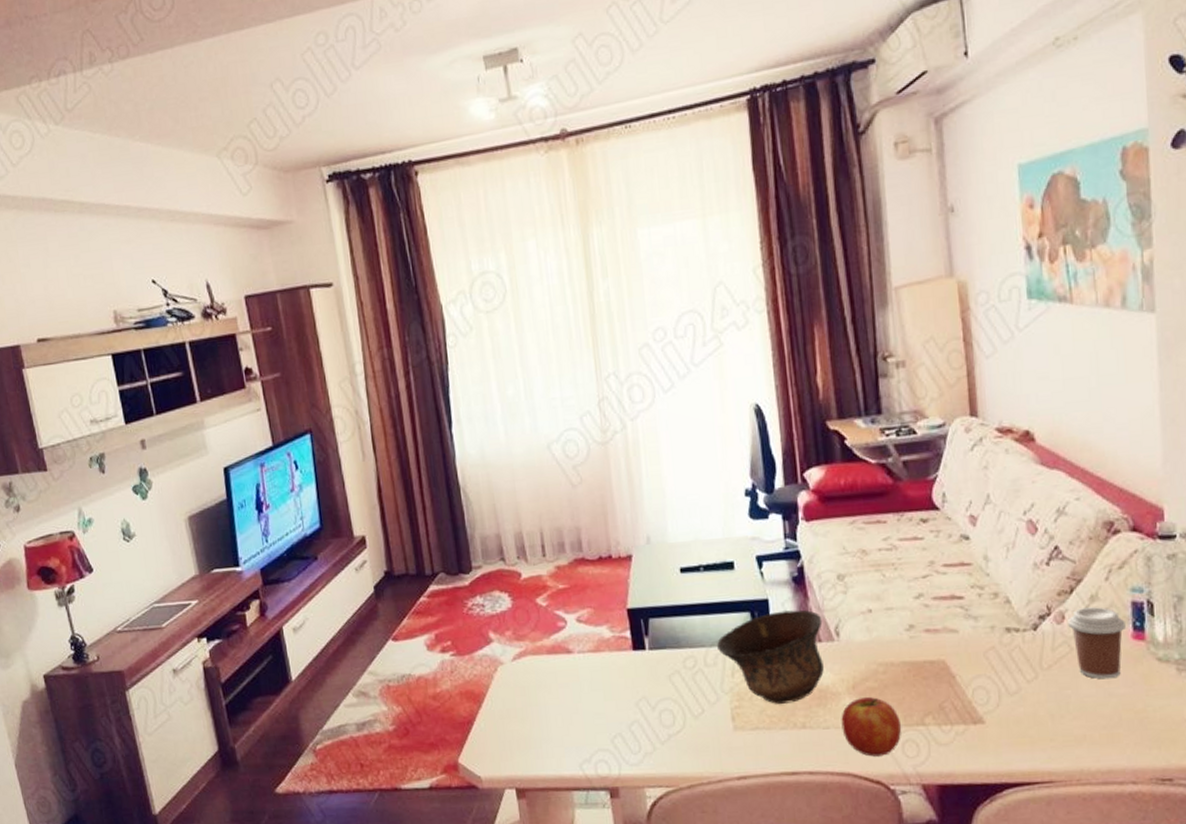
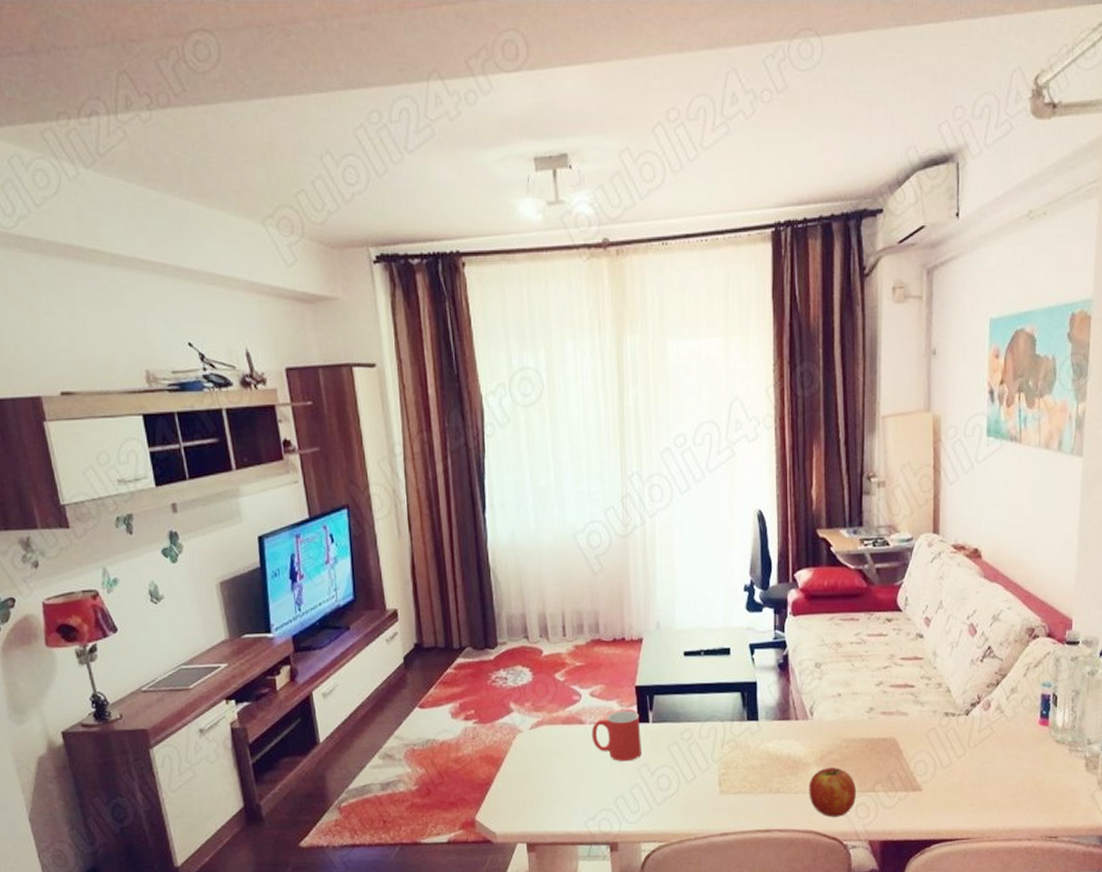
mug: none [580,636,639,695] -> present [591,710,641,762]
bowl: present [716,609,825,704] -> none [710,692,800,772]
coffee cup: present [1068,607,1126,679] -> none [992,698,1035,757]

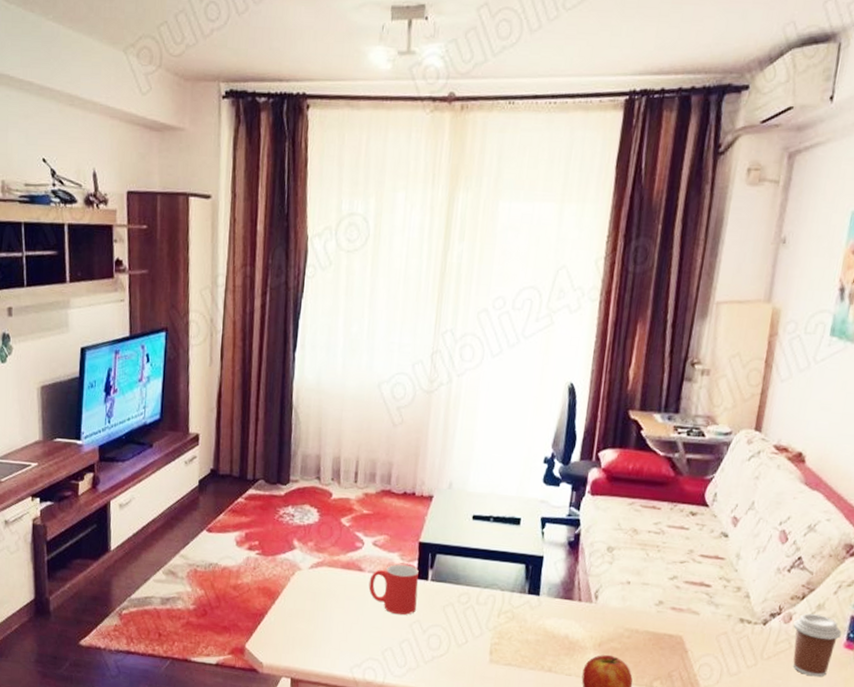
coffee cup: none [992,698,1035,757] -> present [792,613,842,677]

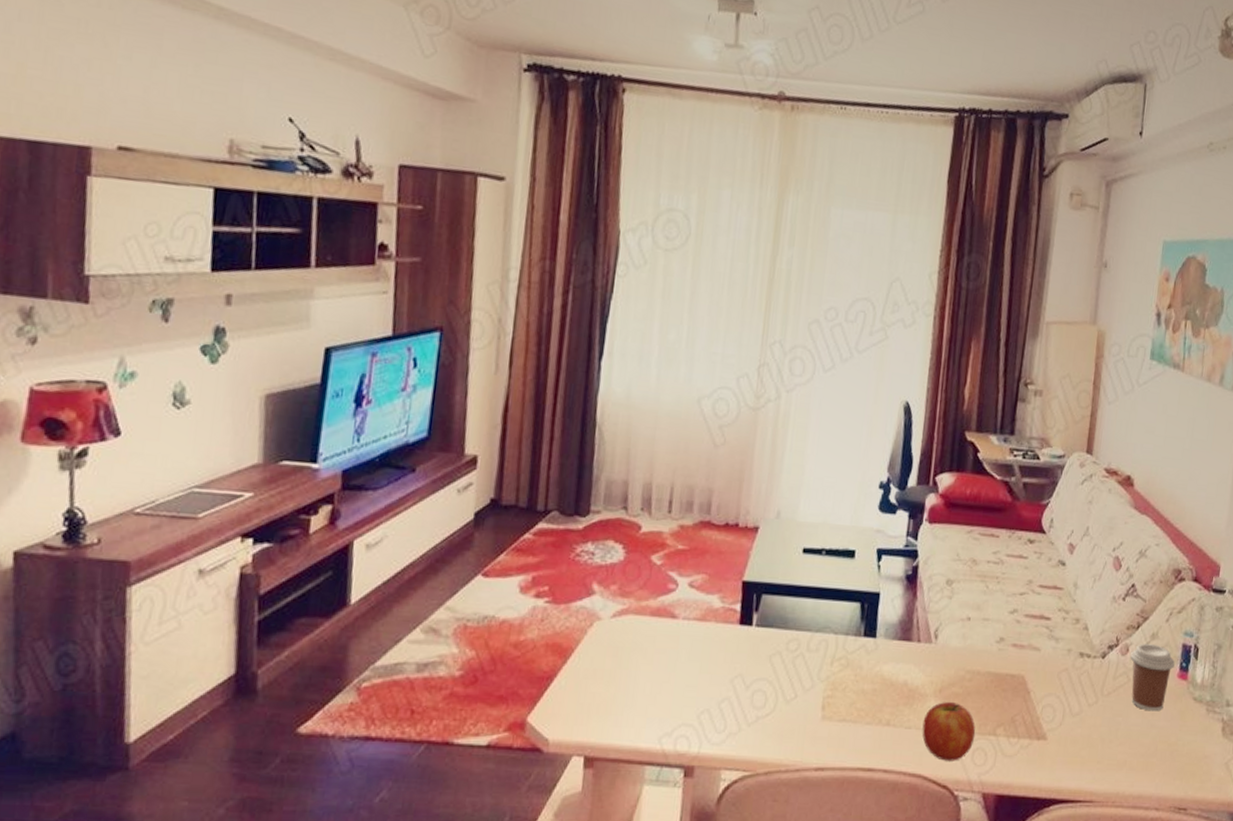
mug: present [368,564,419,615] -> none [682,608,742,669]

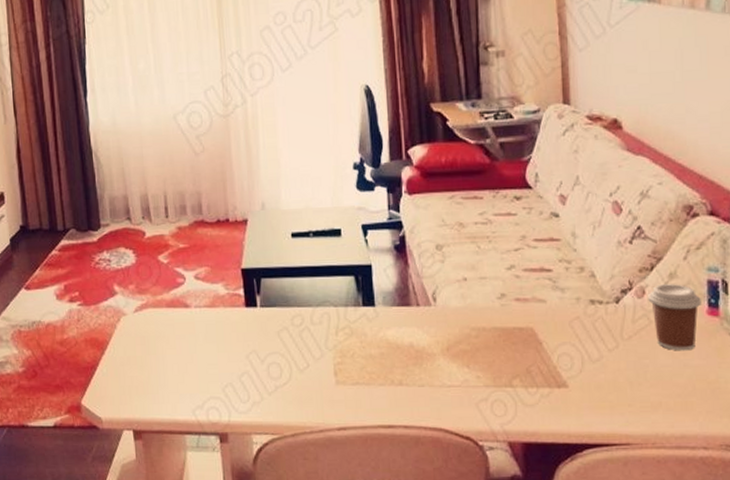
apple: present [922,701,976,761] -> none [435,358,491,414]

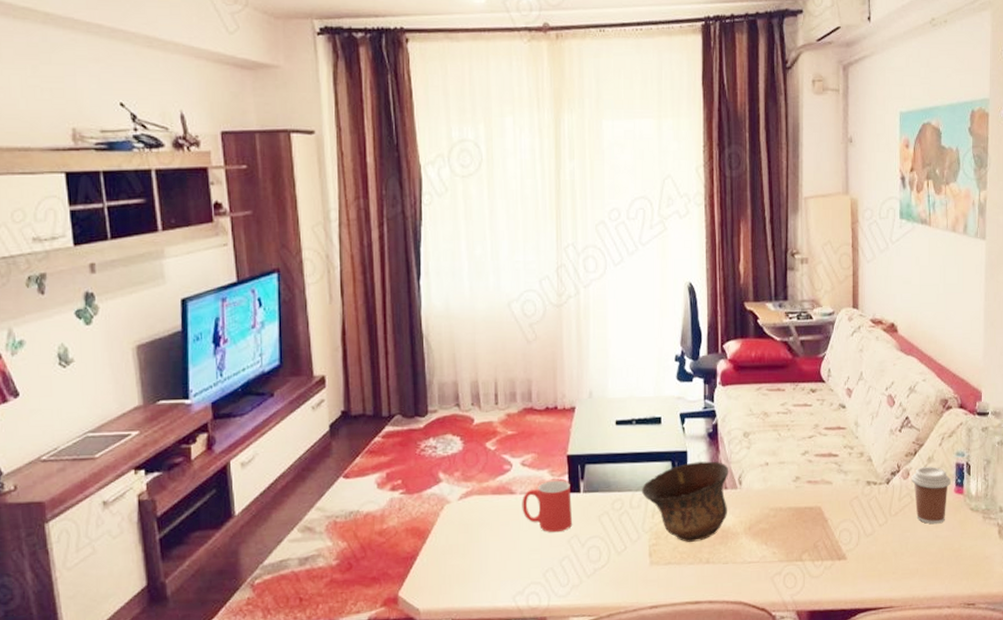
mug: none [197,294,250,348] -> present [522,480,572,533]
bowl: none [322,275,422,362] -> present [641,461,729,542]

